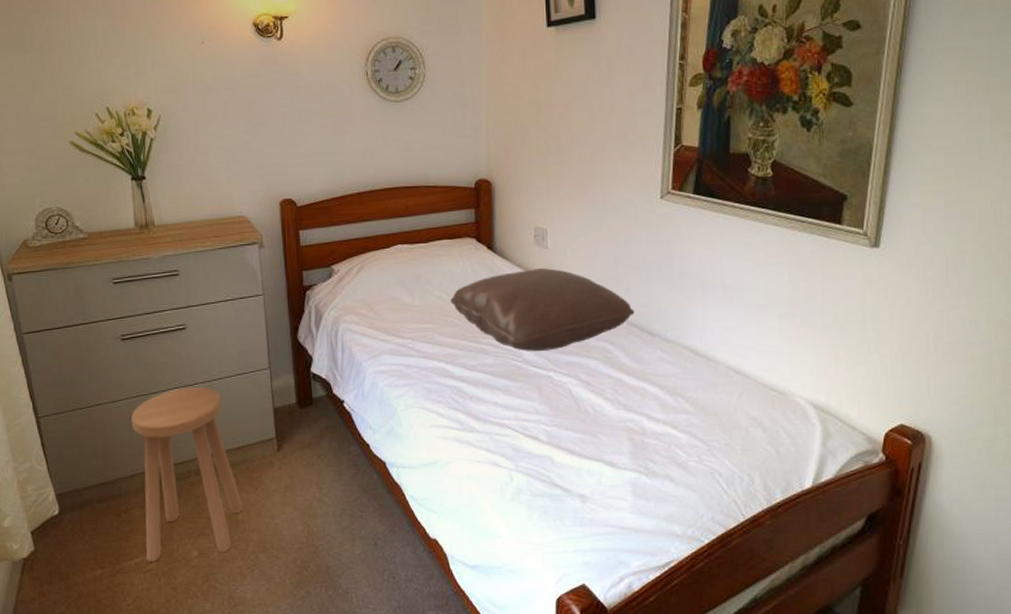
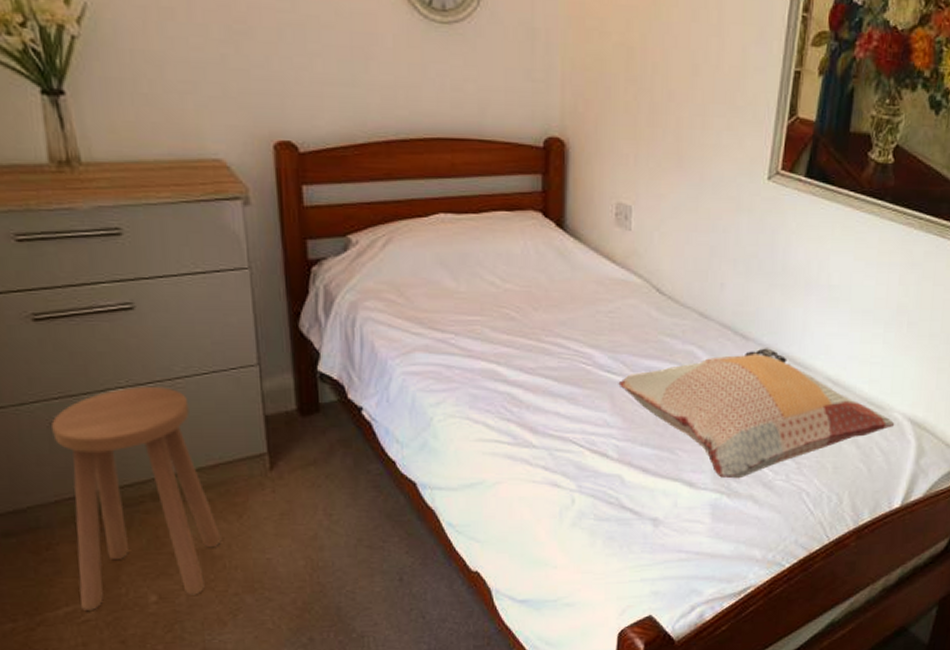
pillow: present [450,268,635,352] -> none [506,254,729,354]
decorative pillow: none [544,342,798,460] -> present [618,348,895,479]

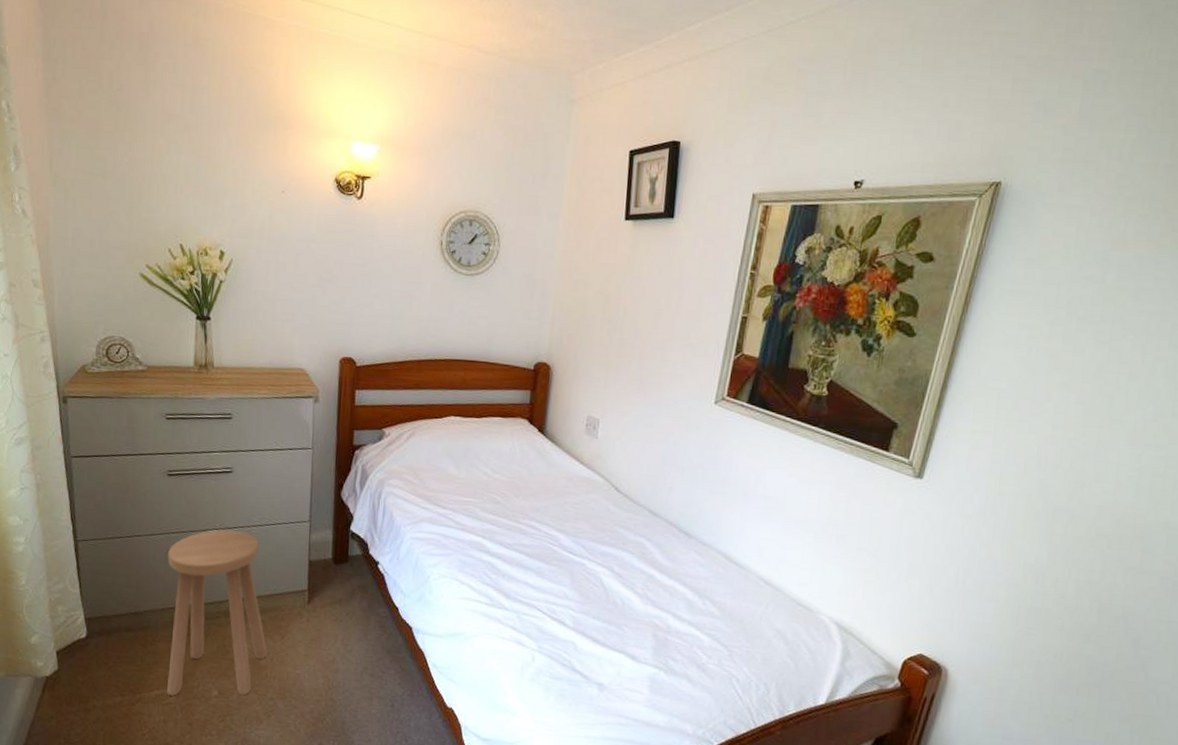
decorative pillow: present [618,348,895,479] -> none [578,545,822,658]

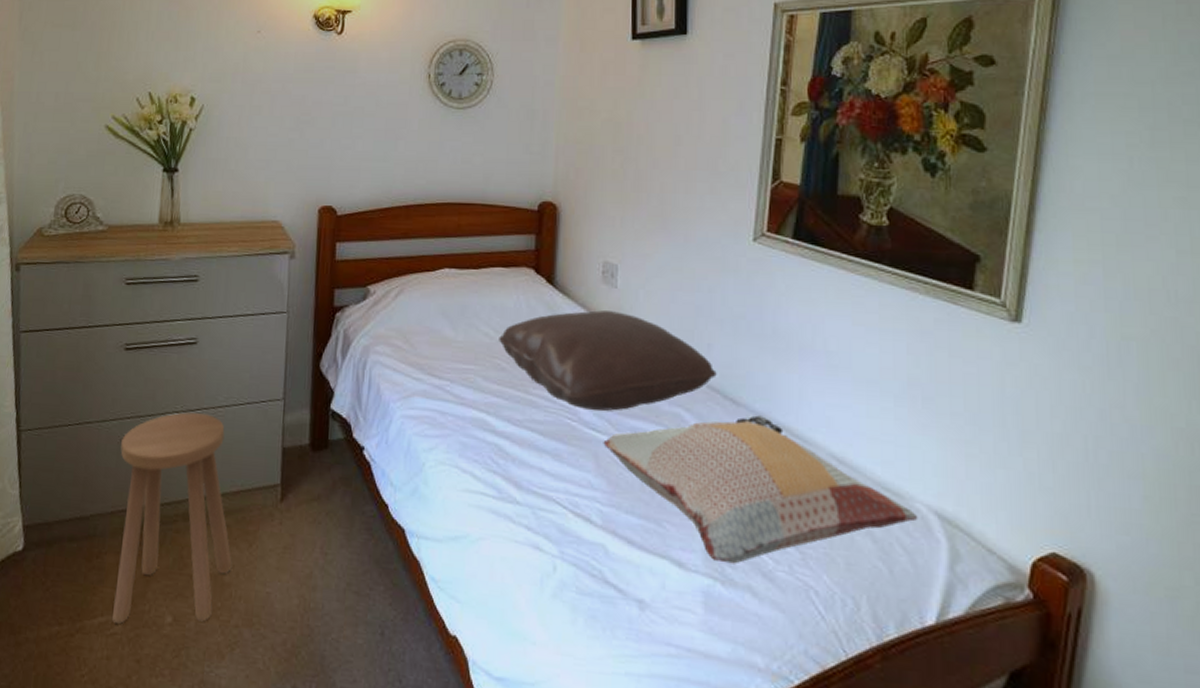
pillow: none [495,456,675,539] -> present [499,310,717,412]
decorative pillow: none [578,545,822,658] -> present [603,415,918,564]

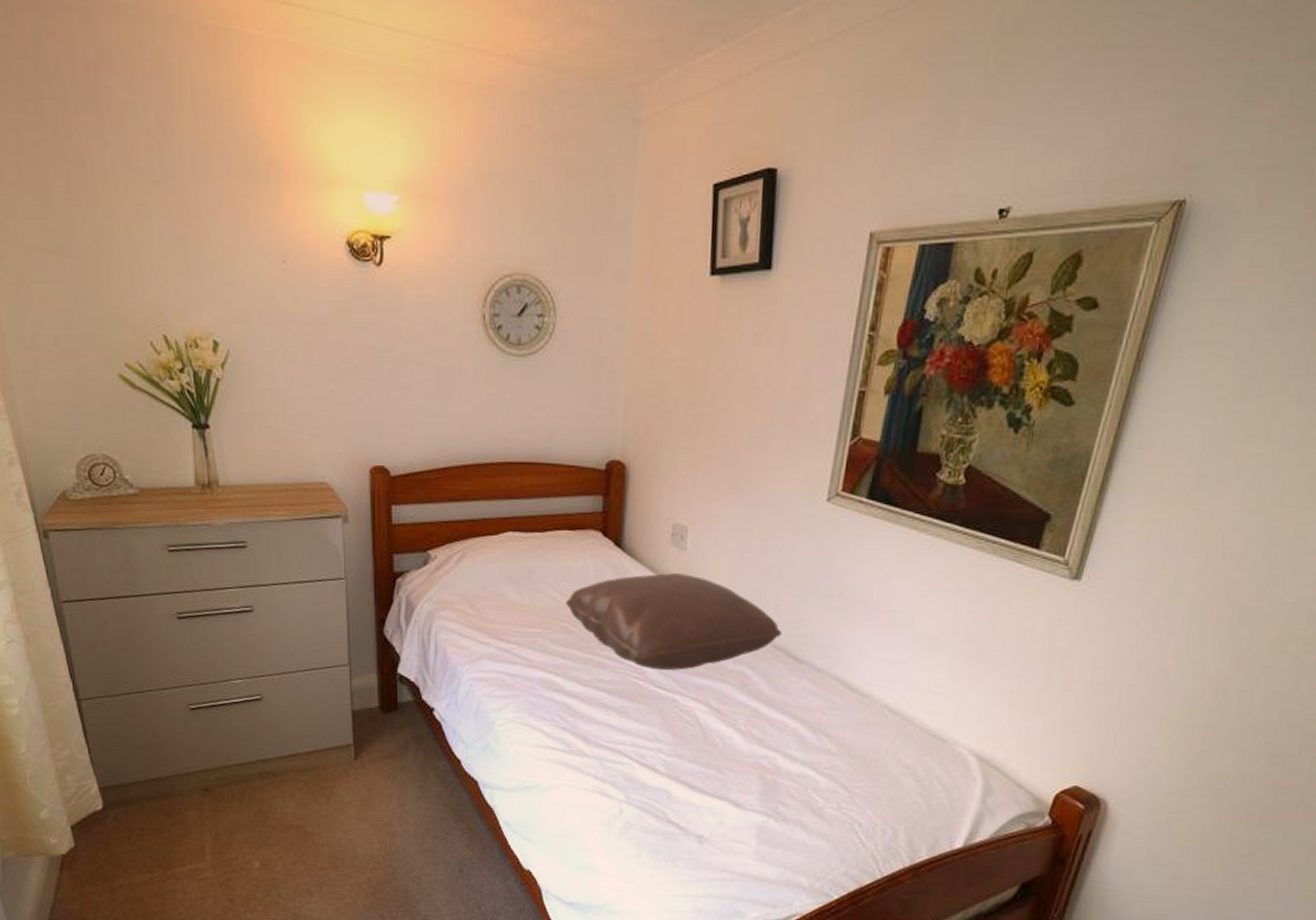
stool: present [112,412,232,624] -> none [187,679,312,870]
decorative pillow: present [603,415,918,564] -> none [668,672,959,803]

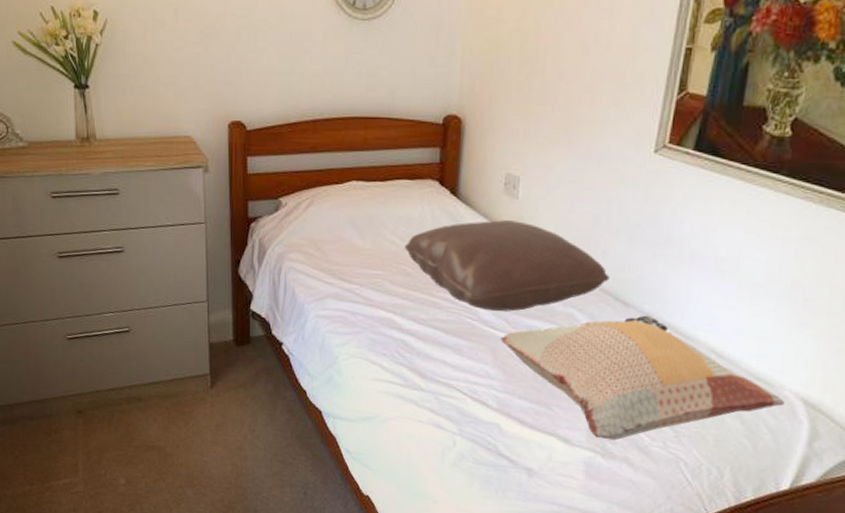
decorative pillow: none [668,672,959,803] -> present [500,315,785,441]

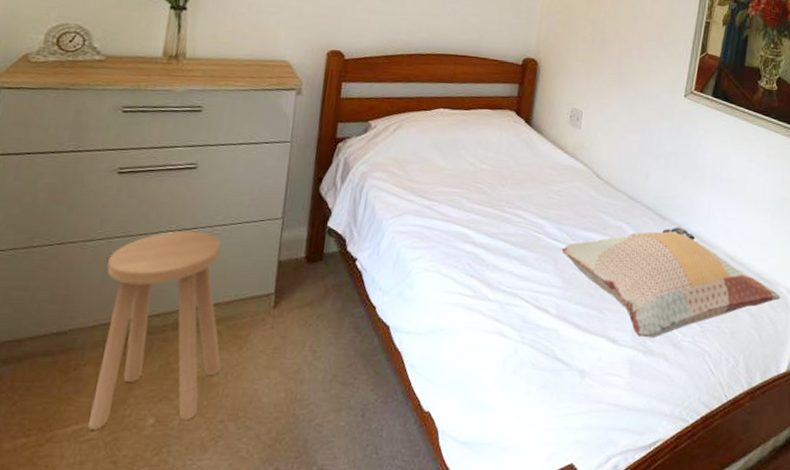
stool: none [65,313,172,484] -> present [88,231,221,429]
pillow: present [405,220,610,312] -> none [482,146,651,226]

